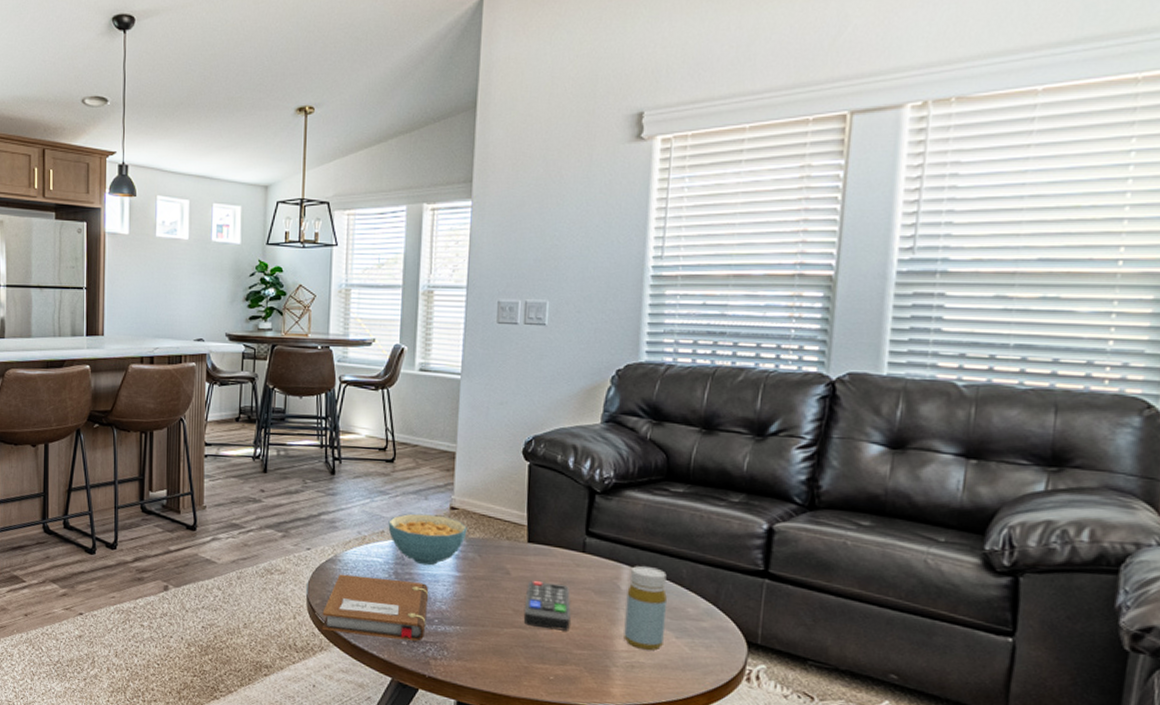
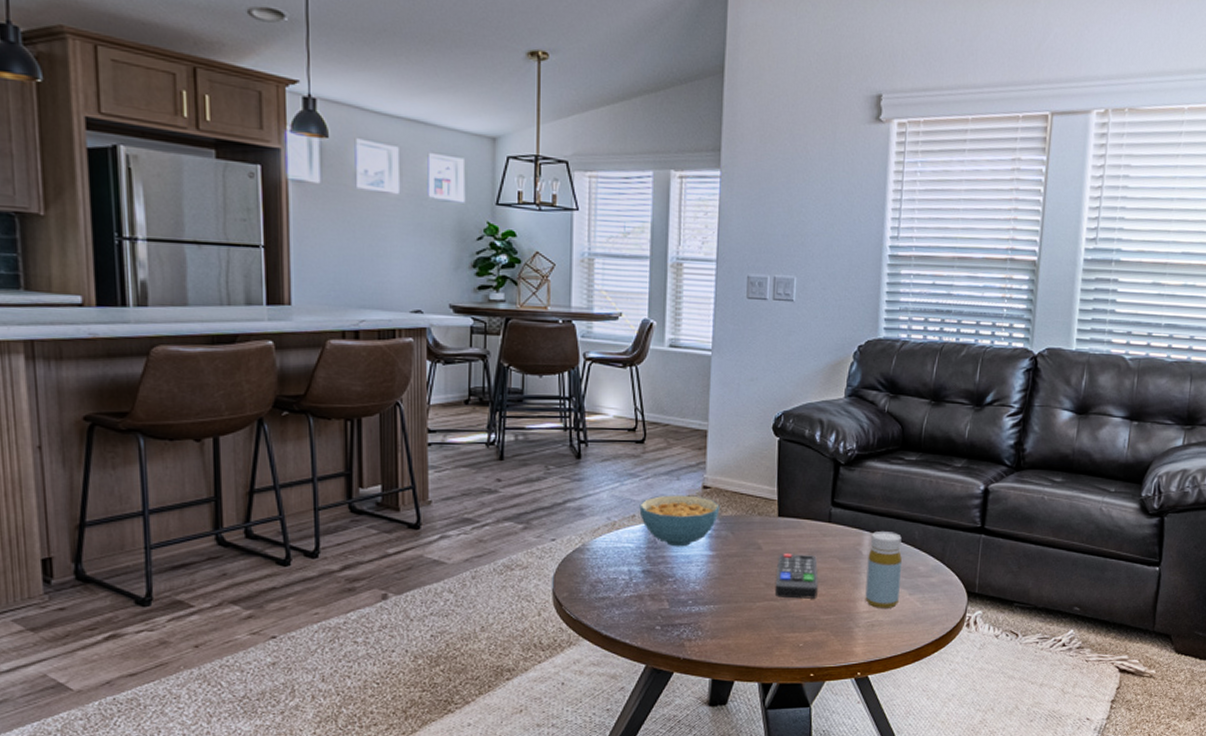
notebook: present [321,574,429,641] -> none [570,563,683,625]

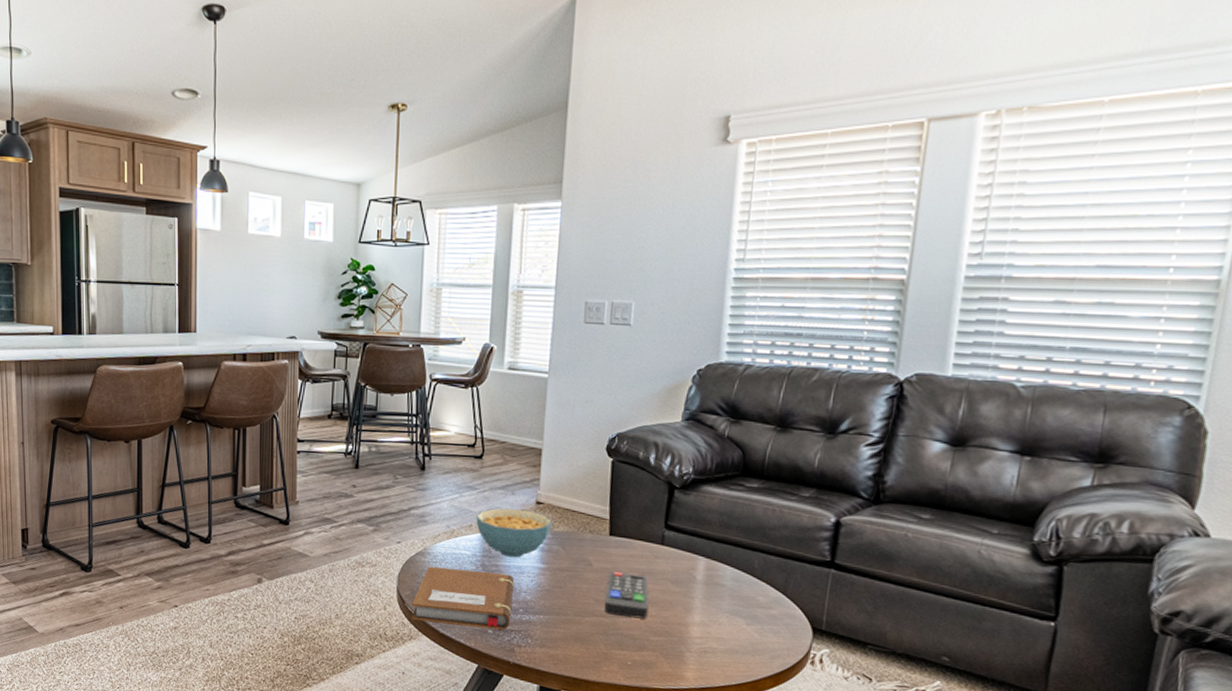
notebook: none [570,563,683,625] -> present [411,566,515,630]
bottle: present [865,532,902,608] -> none [698,557,740,637]

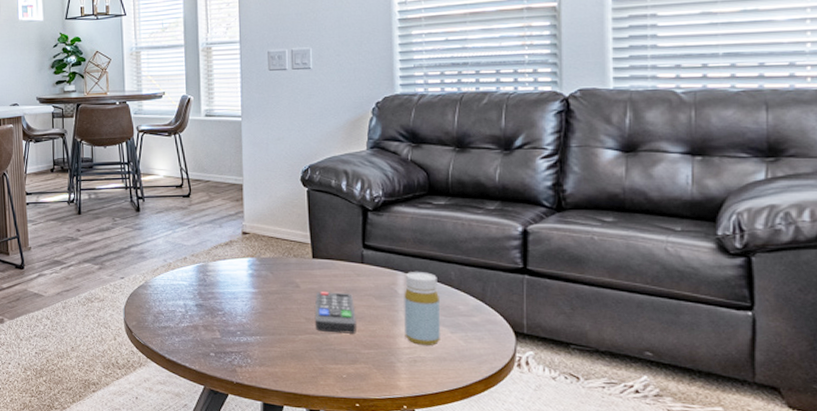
notebook: present [411,566,515,630] -> none [138,298,230,352]
cereal bowl: present [476,508,552,558] -> none [189,240,259,285]
bottle: none [698,557,740,637] -> present [404,272,440,345]

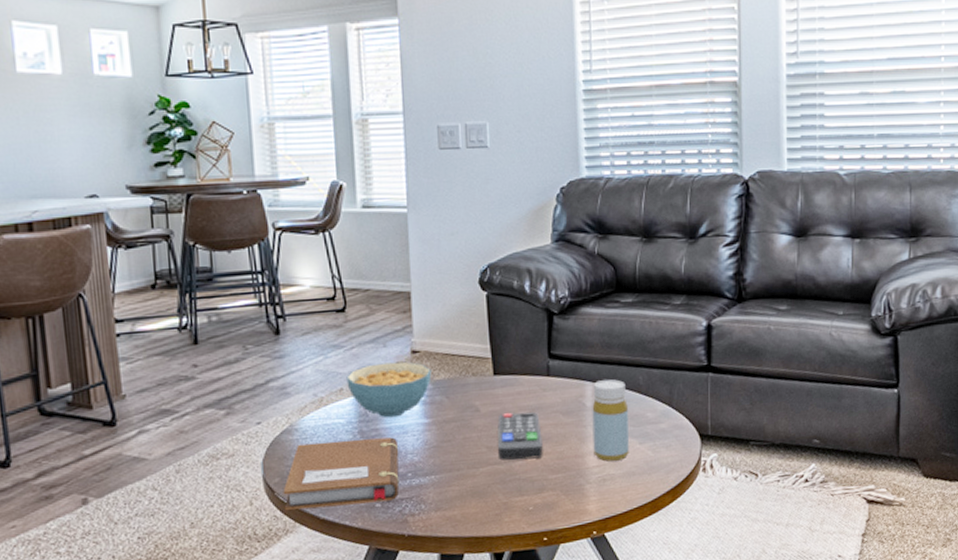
notebook: none [138,298,230,352] -> present [283,437,400,511]
cereal bowl: none [189,240,259,285] -> present [346,361,432,418]

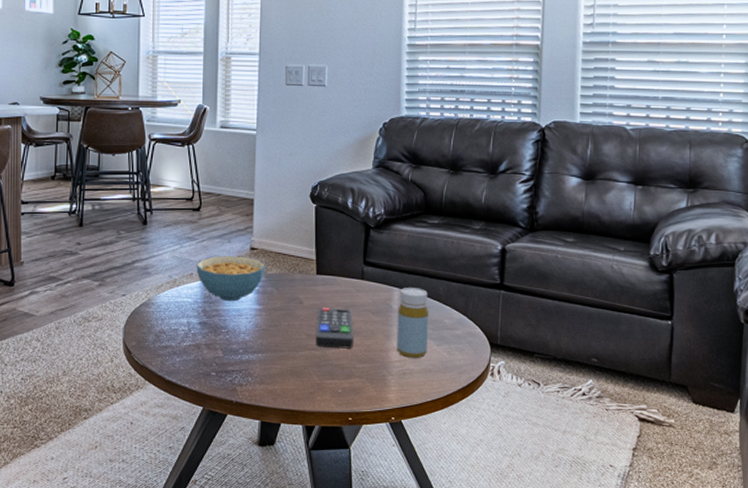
notebook: present [283,437,400,511] -> none [137,316,234,371]

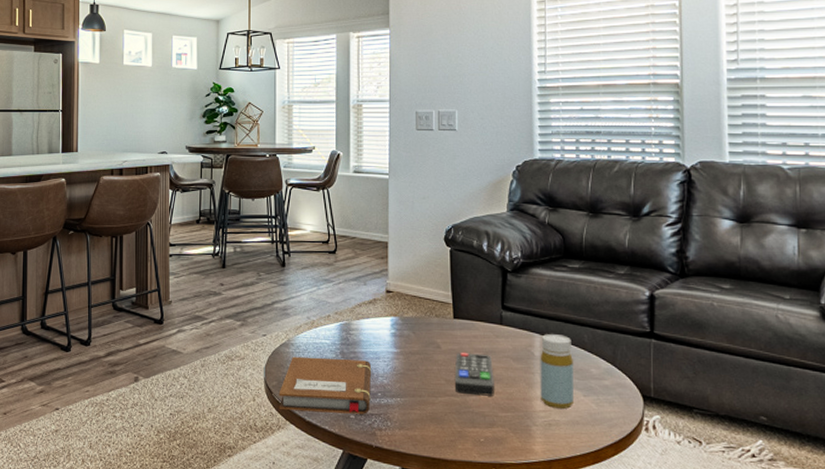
notebook: none [137,316,234,371] -> present [278,356,372,414]
cereal bowl: present [196,255,266,302] -> none [333,298,402,344]

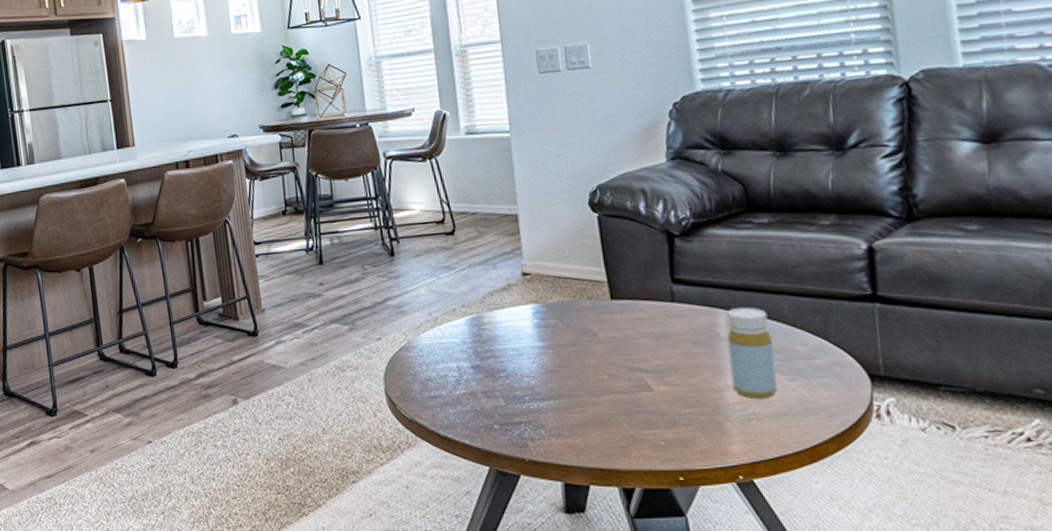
notebook: present [278,356,372,414] -> none [404,359,517,425]
remote control: present [454,352,494,396] -> none [618,339,673,391]

